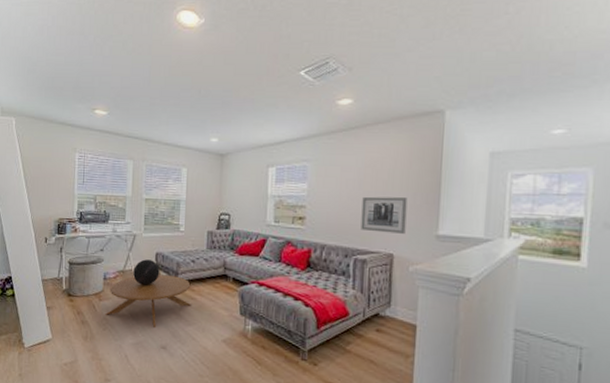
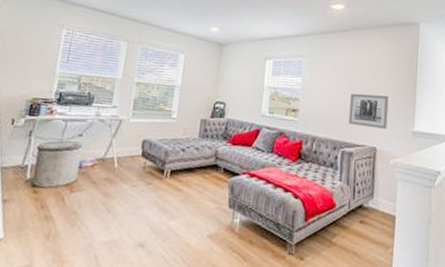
coffee table: present [105,275,191,328] -> none [75,164,178,223]
decorative globe: present [133,259,160,285] -> none [114,146,146,175]

